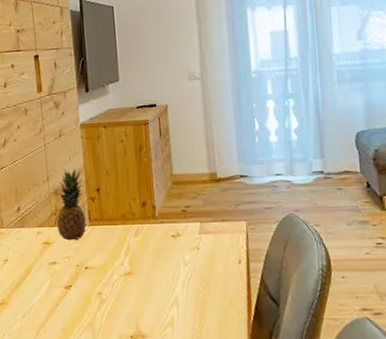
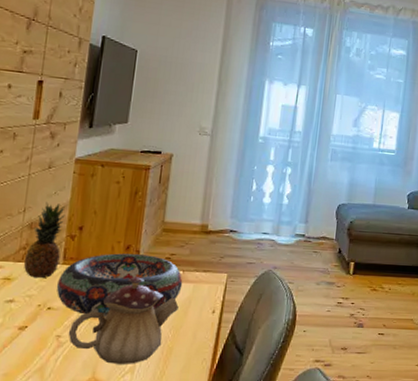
decorative bowl: none [88,209,203,273] -> present [56,253,183,317]
teapot: none [107,231,204,319] -> present [68,275,179,365]

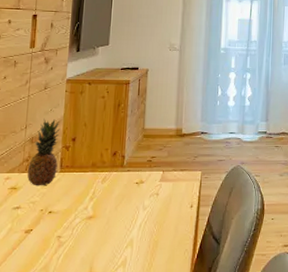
decorative bowl: present [56,253,183,317] -> none [55,159,163,217]
teapot: present [68,275,179,365] -> none [67,178,161,260]

